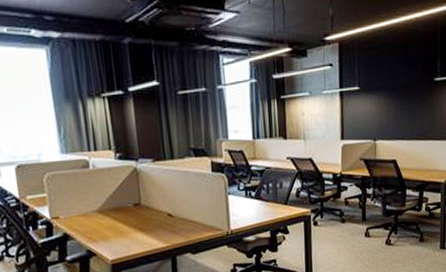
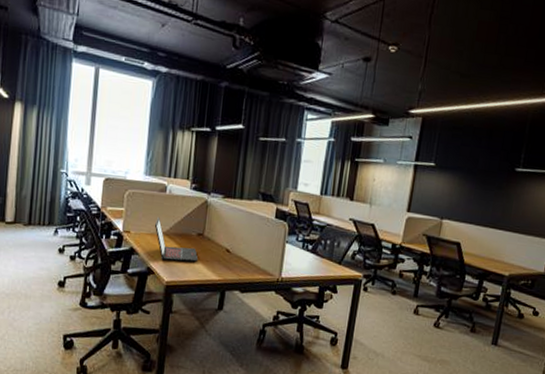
laptop: none [85,195,140,240] -> present [155,216,198,263]

